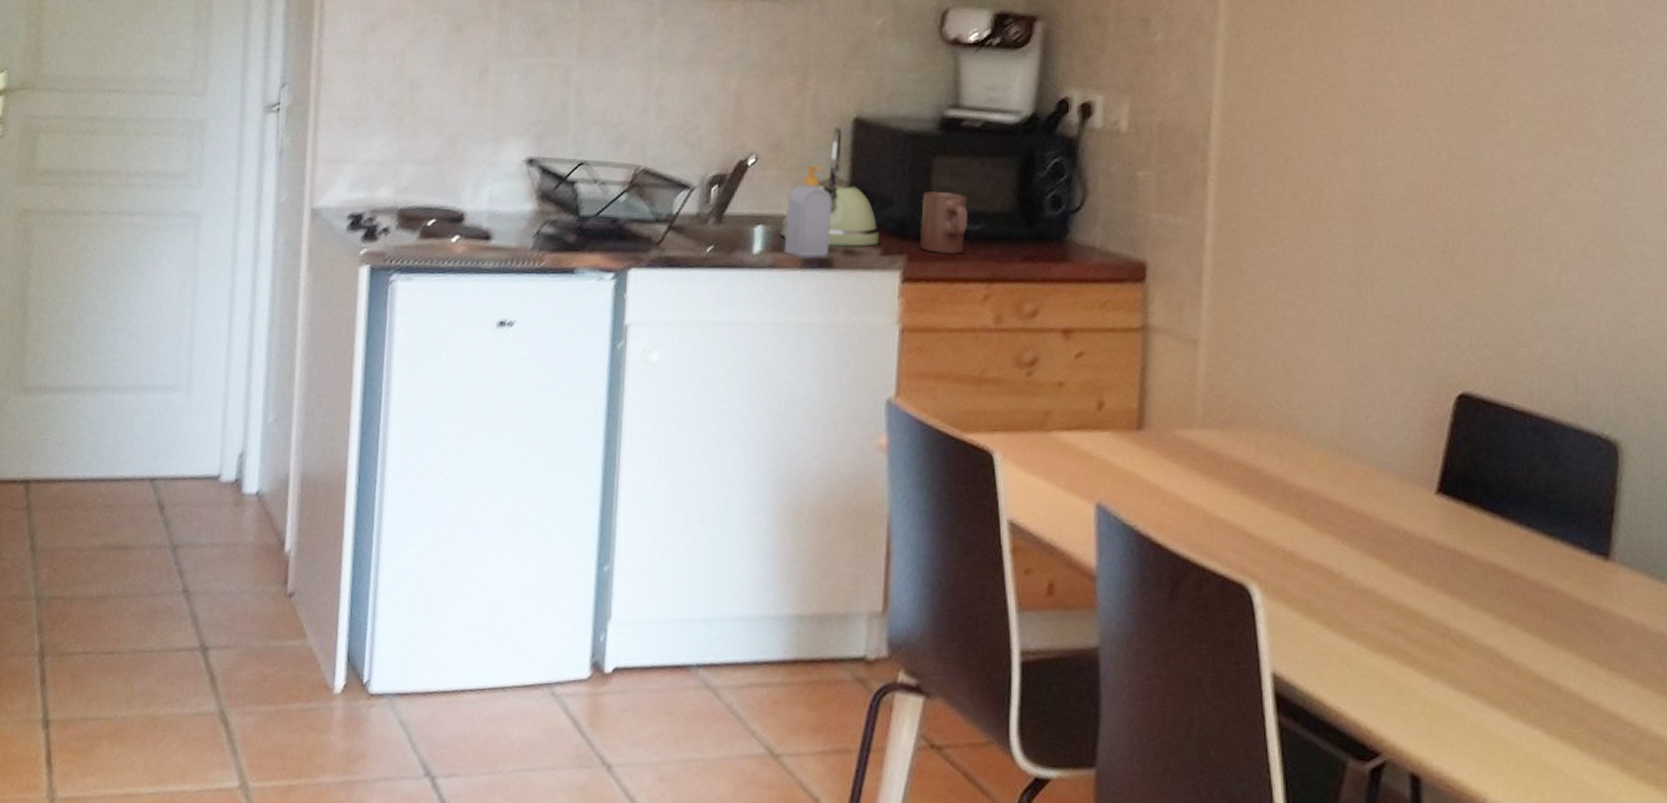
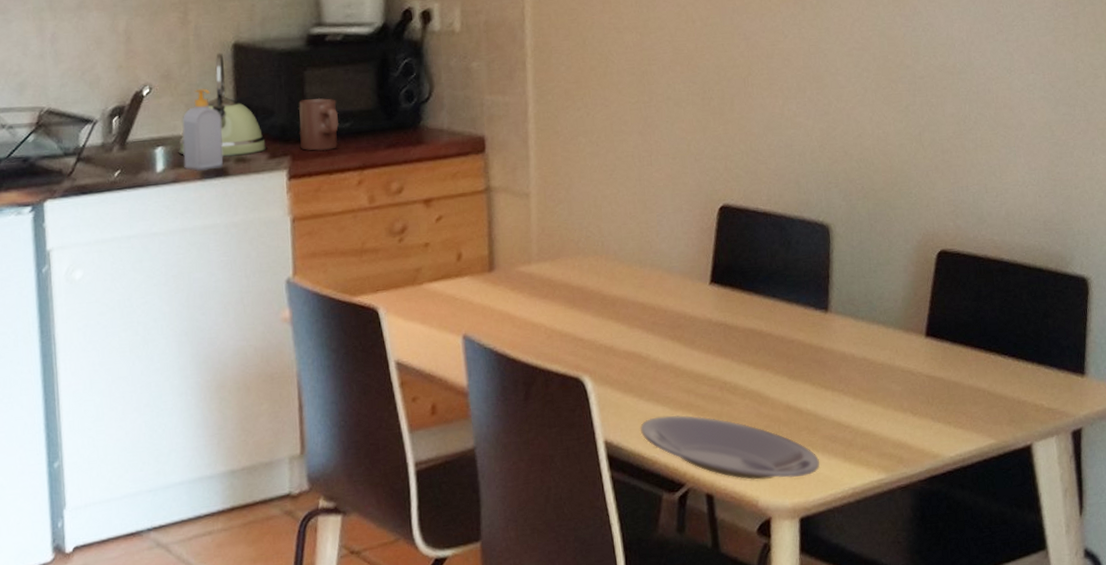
plate: none [1322,655,1584,780] -> present [640,415,820,480]

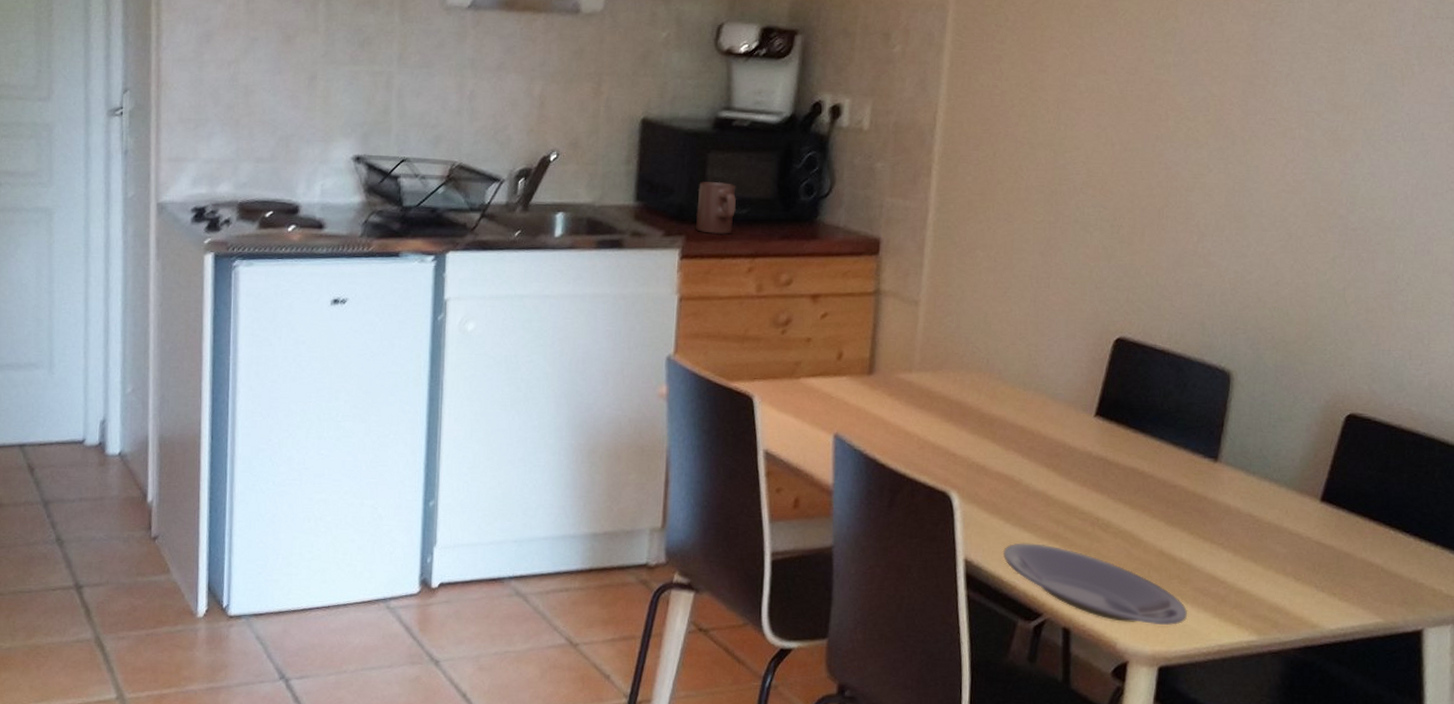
kettle: present [178,53,268,157] -> none [577,126,663,231]
soap bottle: present [182,88,224,172] -> none [581,160,623,241]

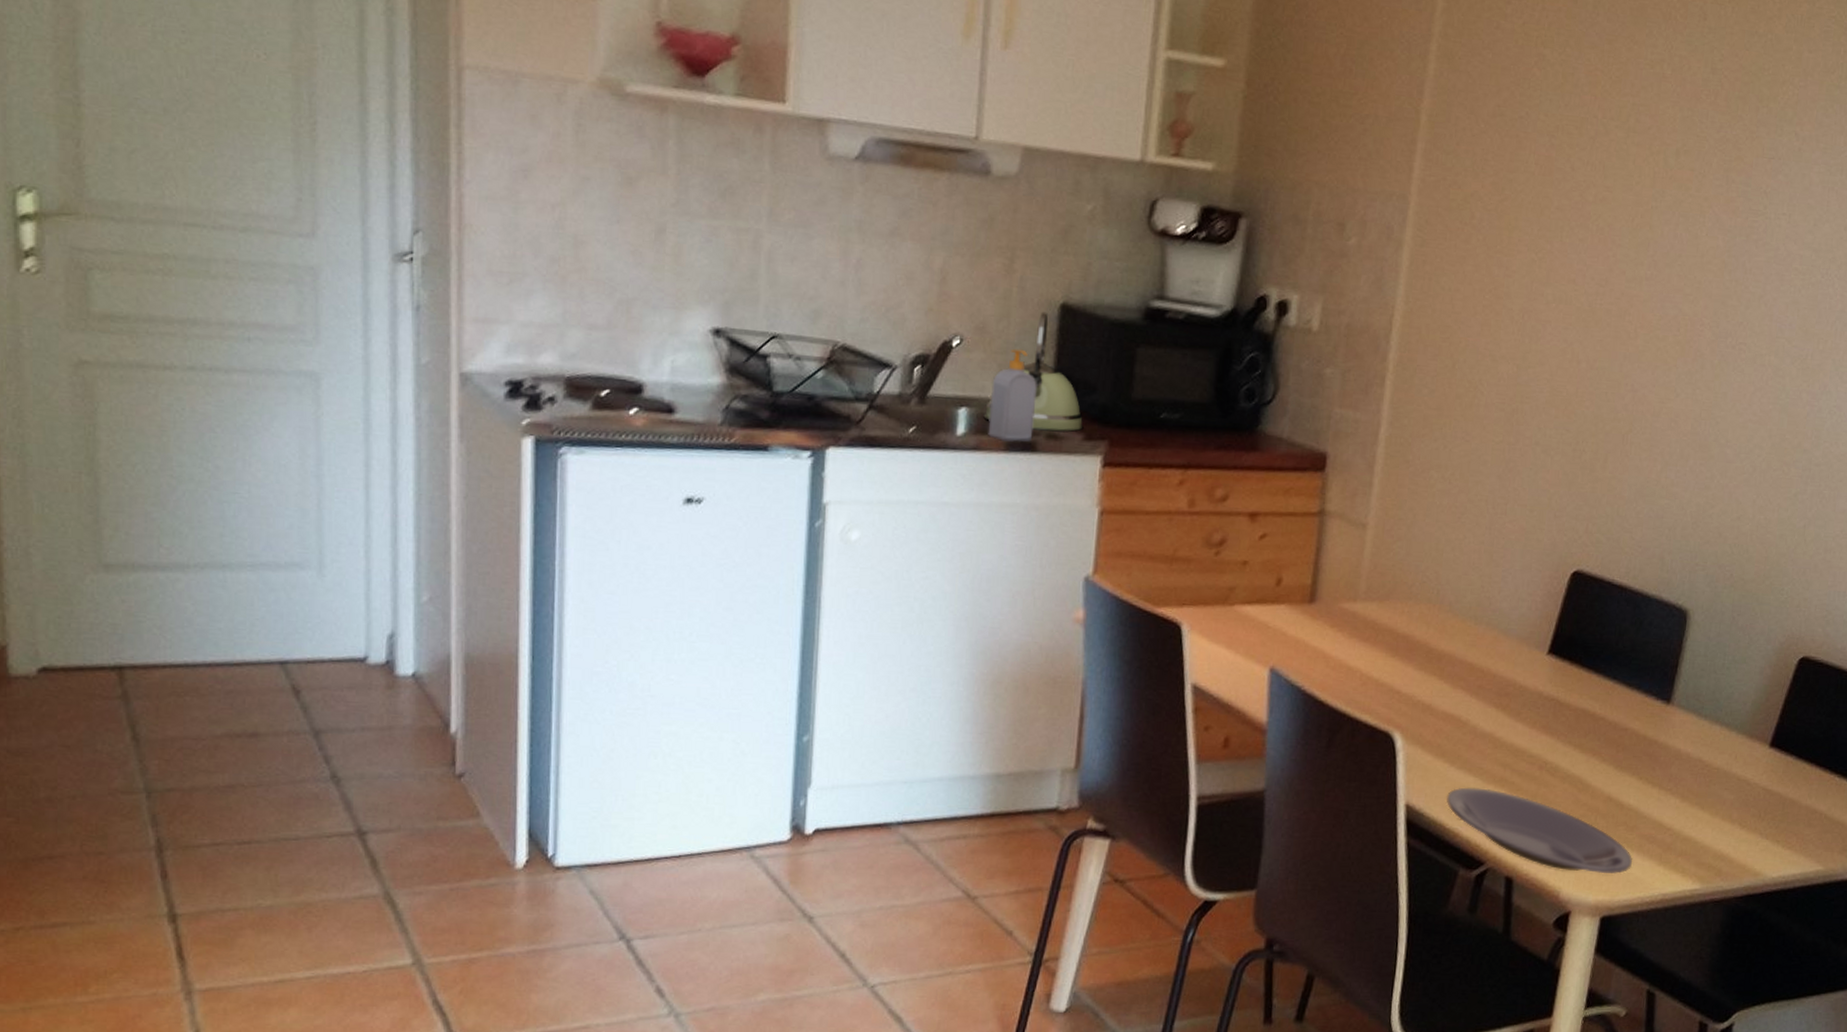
kettle: none [577,126,663,231] -> present [983,311,1084,433]
soap bottle: none [581,160,623,241] -> present [988,348,1037,443]
cup: present [695,182,736,235] -> none [1120,380,1168,442]

